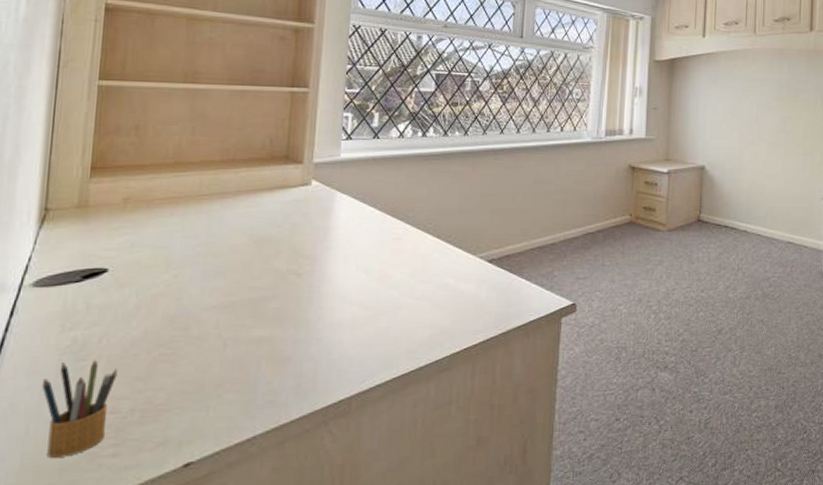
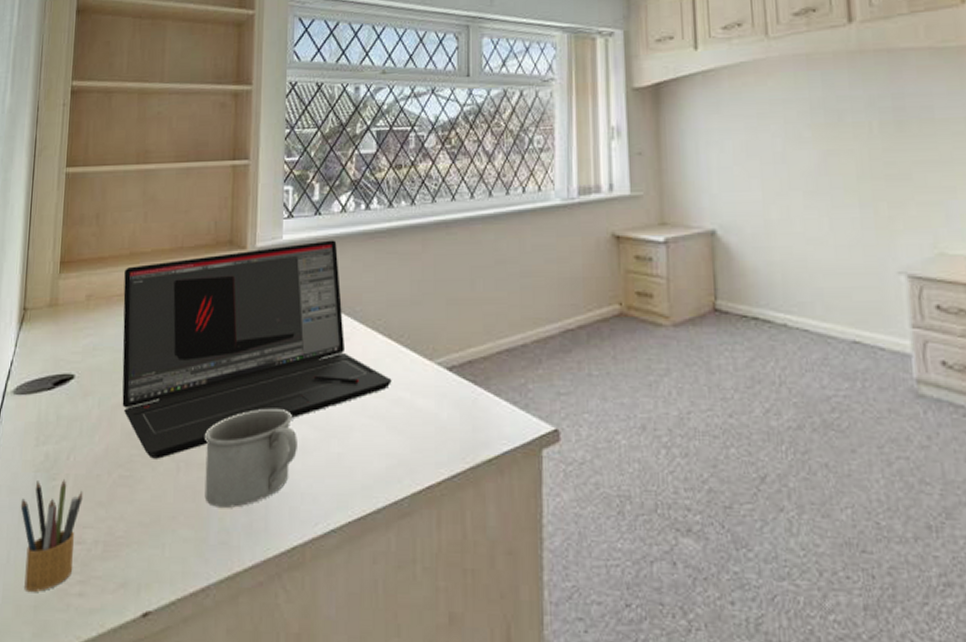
laptop: none [163,159,439,338] -> present [122,240,392,459]
mug: none [252,293,348,374] -> present [204,408,297,508]

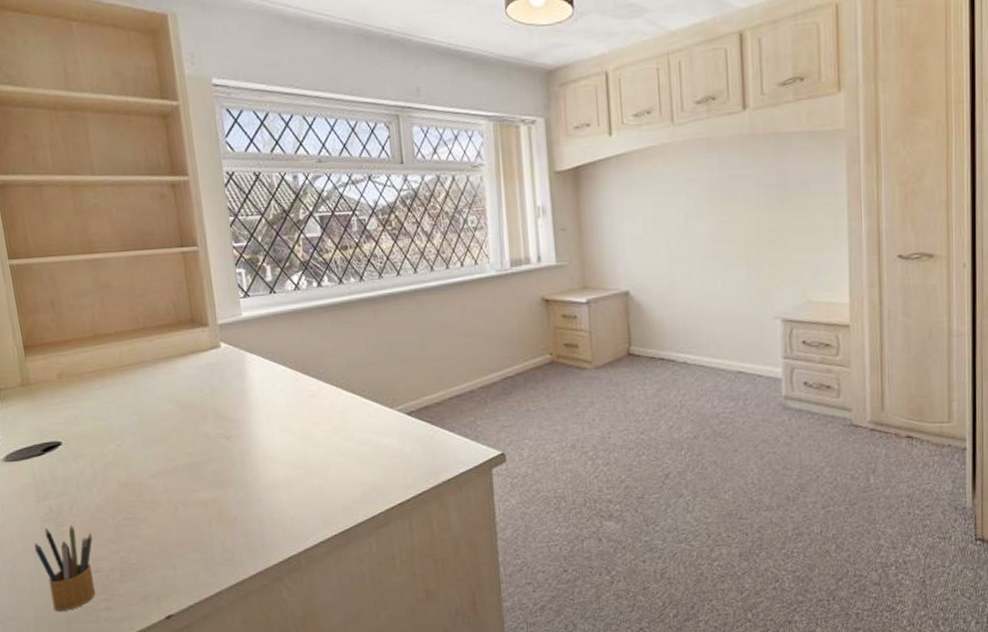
laptop: present [122,240,392,459] -> none [91,314,359,503]
mug: present [204,408,297,508] -> none [195,455,282,534]

